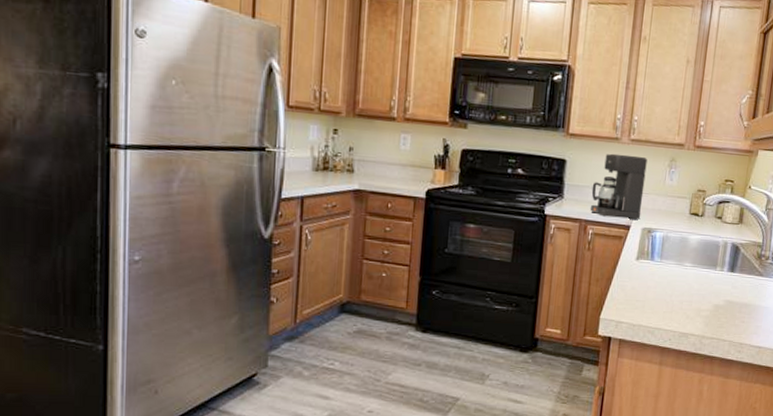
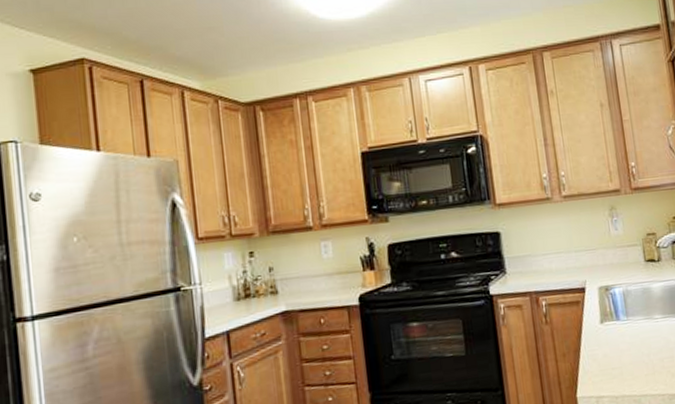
coffee maker: present [590,153,648,219] -> none [533,211,594,285]

